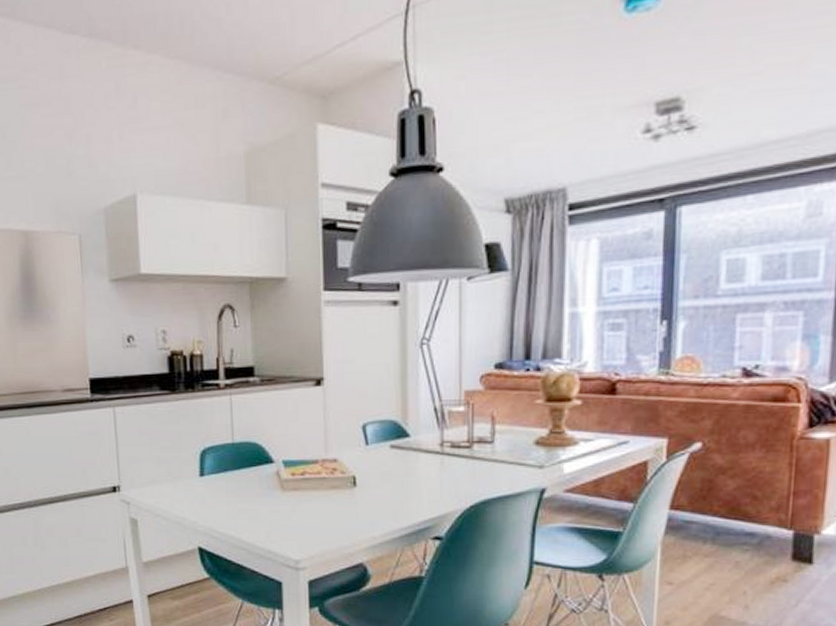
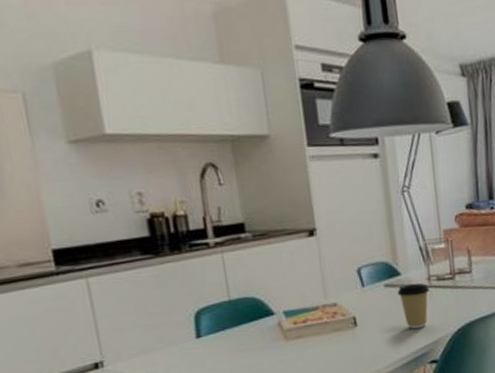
coffee cup: none [404,447,441,498] -> present [397,283,430,329]

